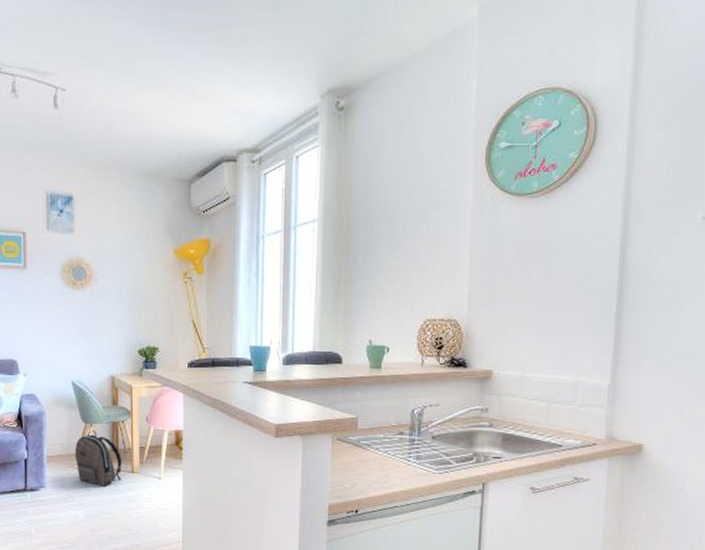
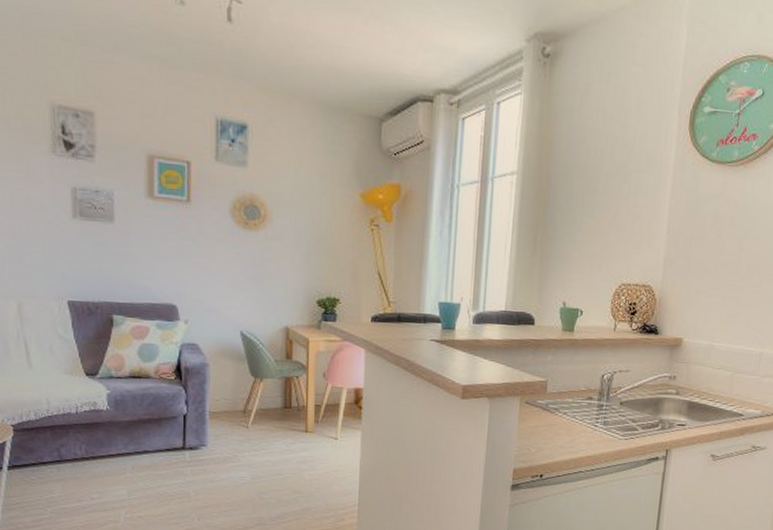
backpack: present [75,430,122,486] -> none [242,385,294,446]

